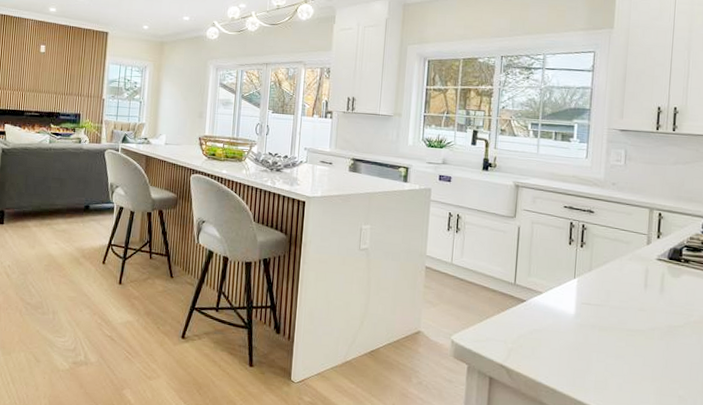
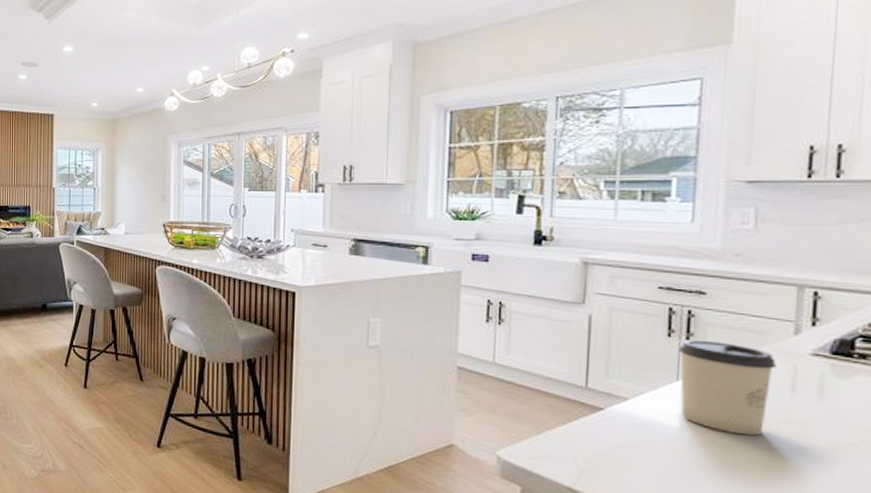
cup: none [576,247,636,321] -> present [678,339,776,436]

